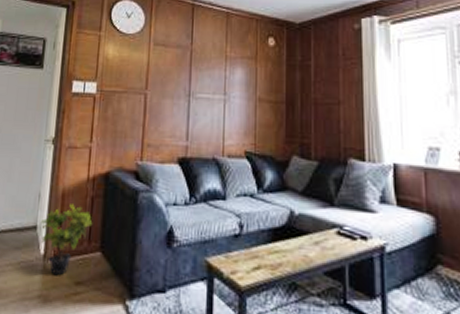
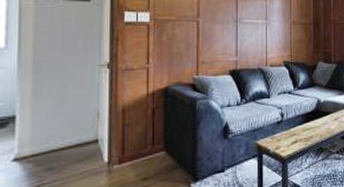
potted plant: present [40,204,93,276] -> none [102,117,155,177]

